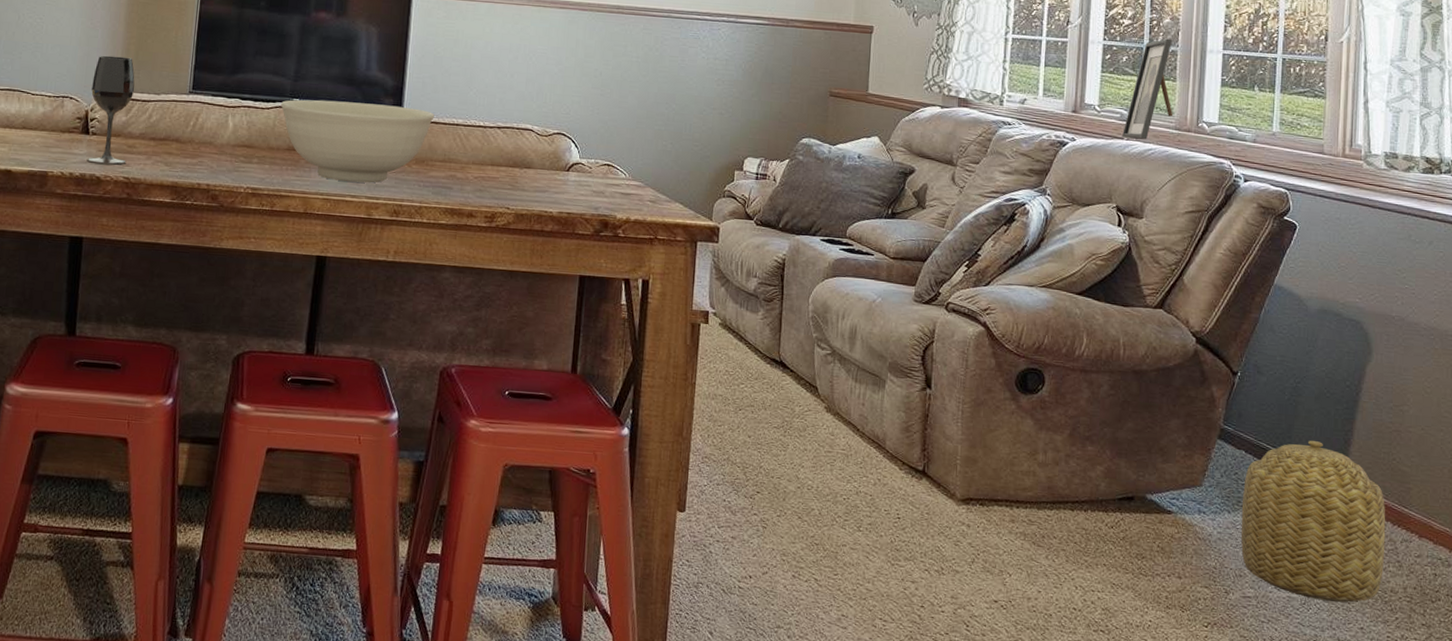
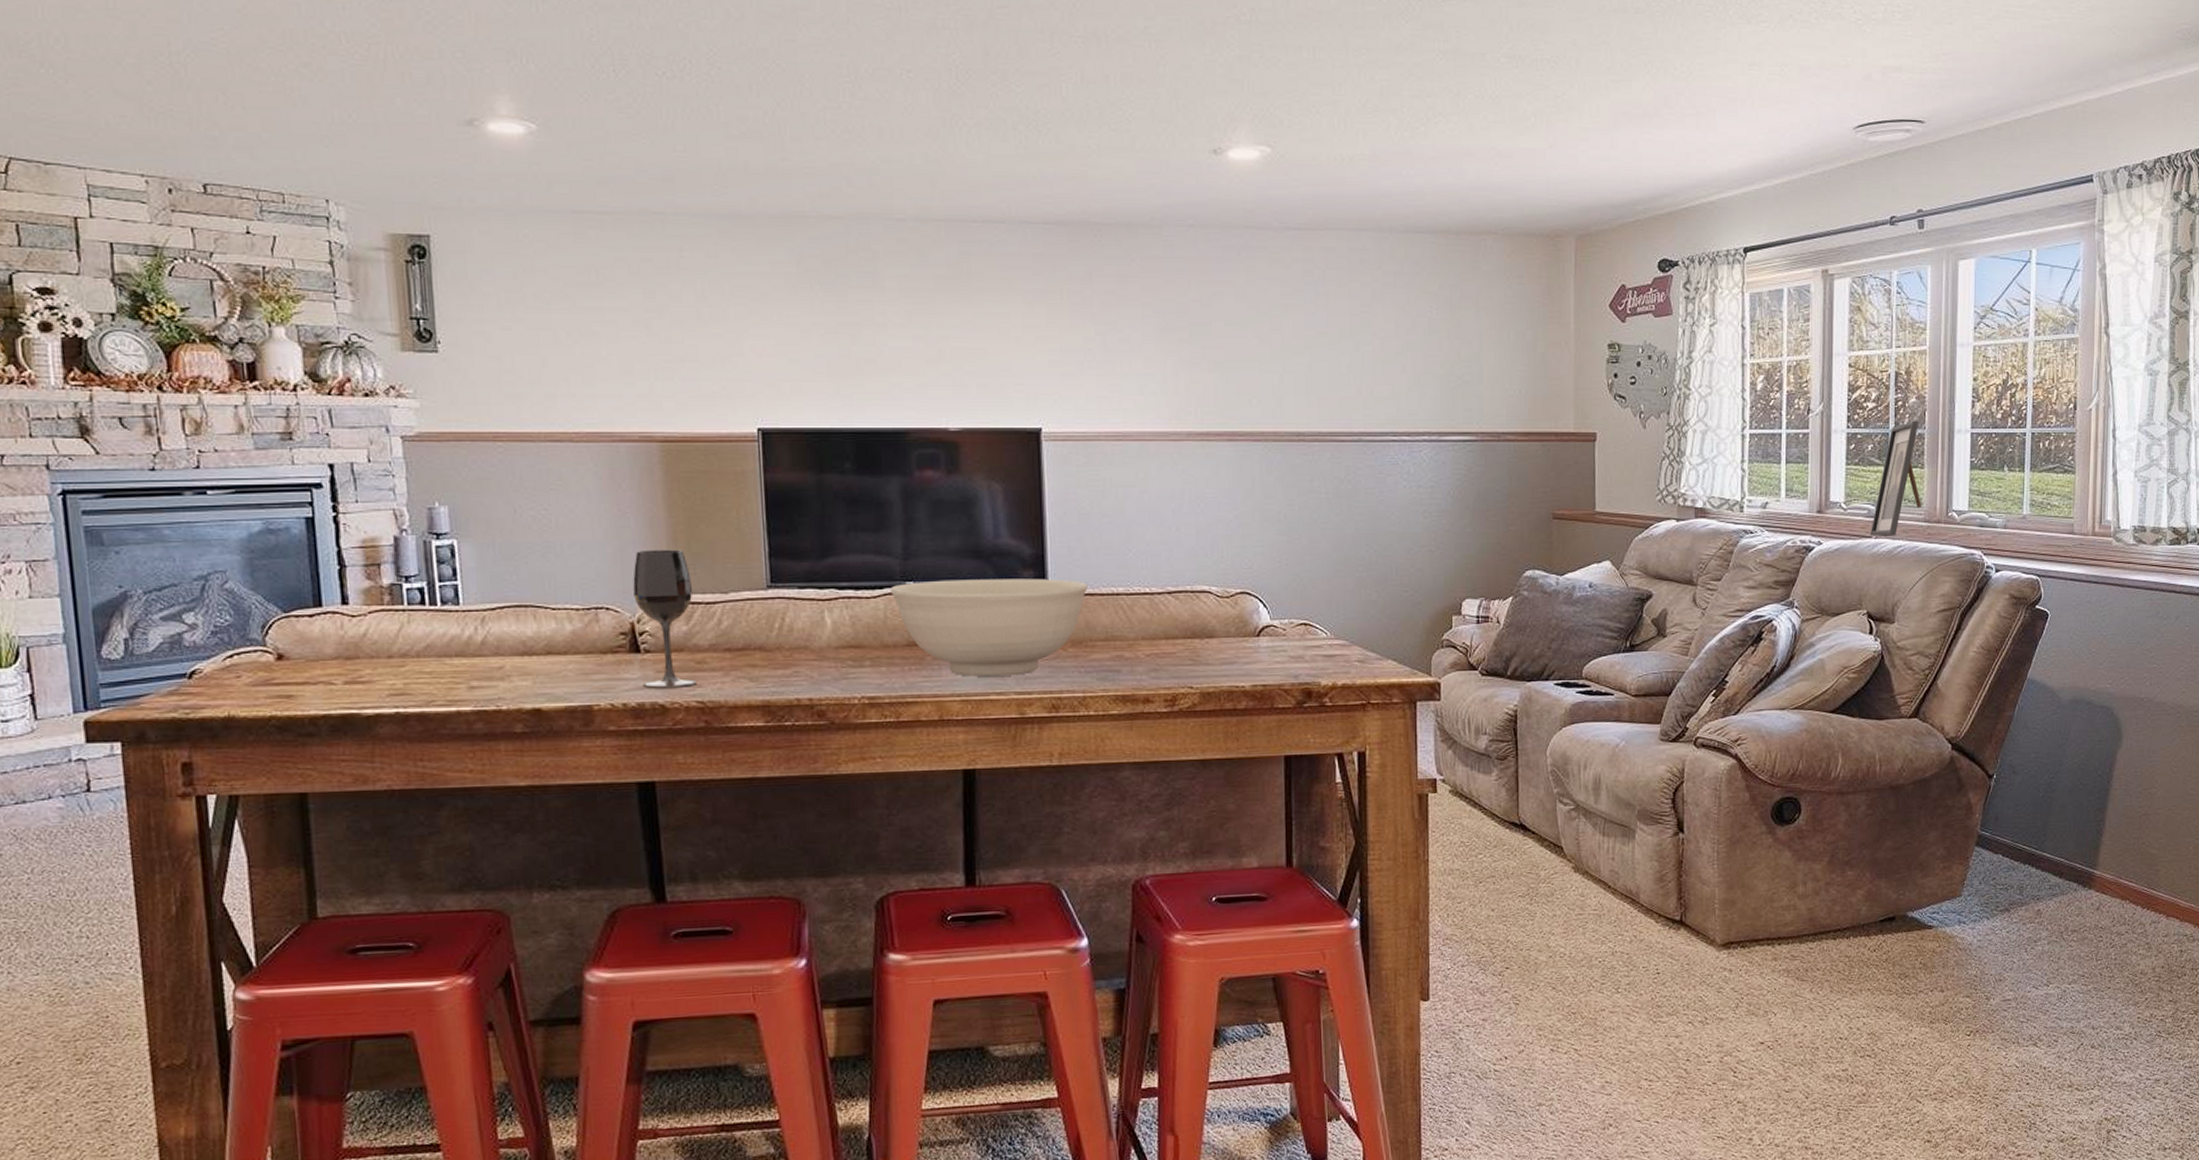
basket: present [1241,441,1386,603] -> none [1999,835,2136,993]

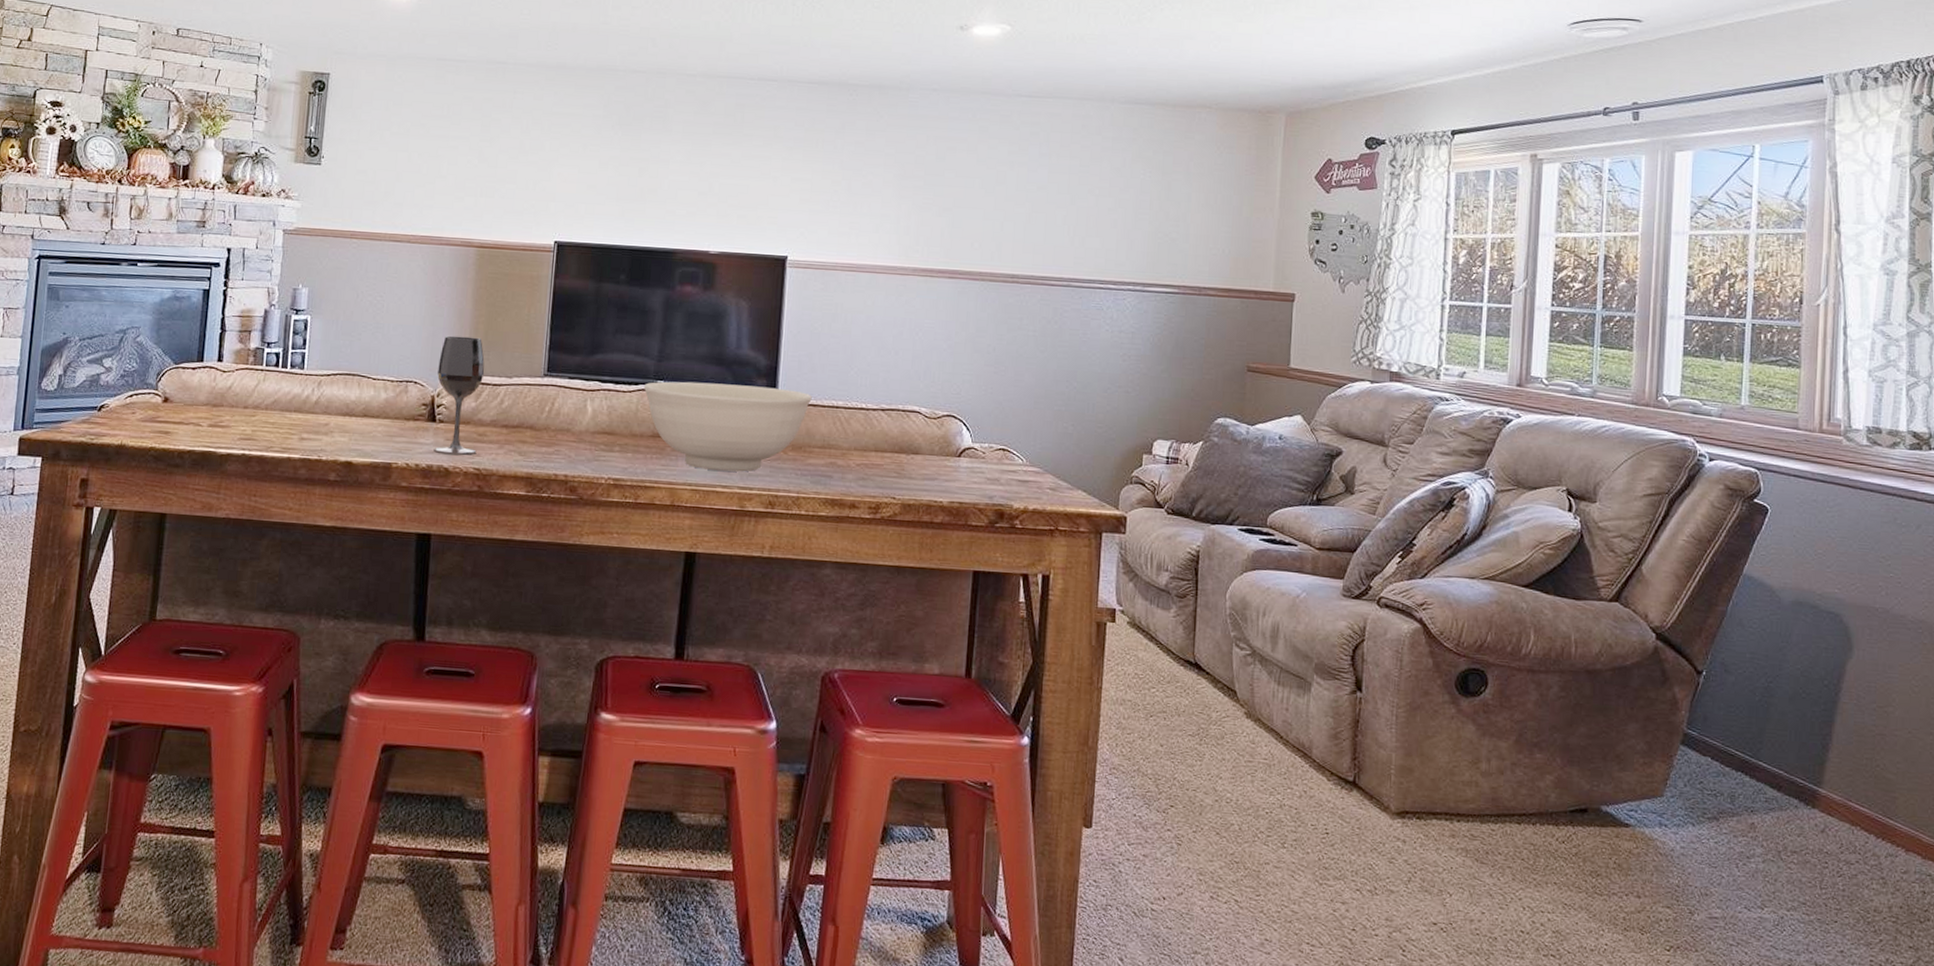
picture frame: present [1870,420,1922,538] -> none [1573,303,1630,416]

